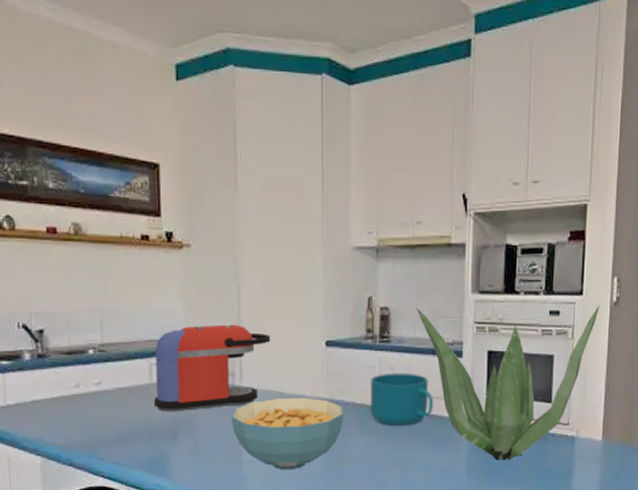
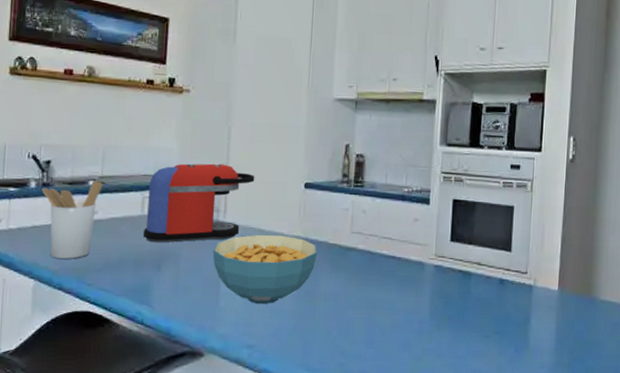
utensil holder: none [37,349,104,433] -> present [42,181,103,259]
cup: present [371,373,434,426] -> none [342,215,402,267]
plant: present [416,305,600,461] -> none [389,155,557,306]

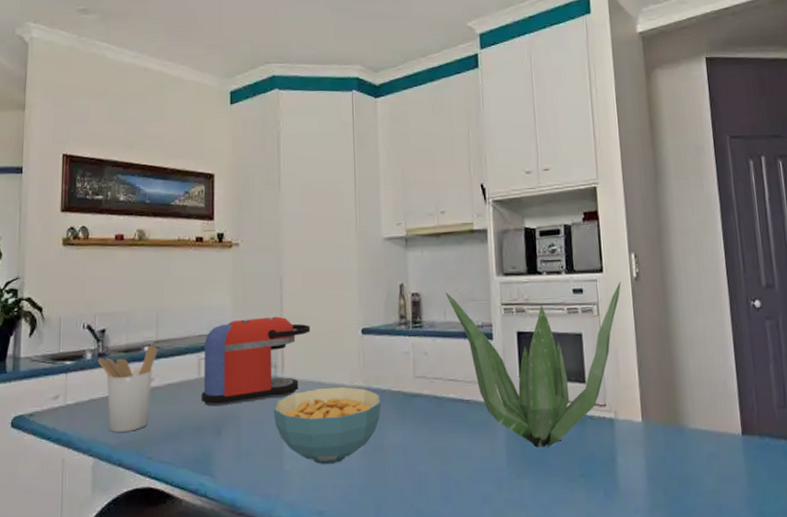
plant: none [389,155,557,306] -> present [445,281,621,448]

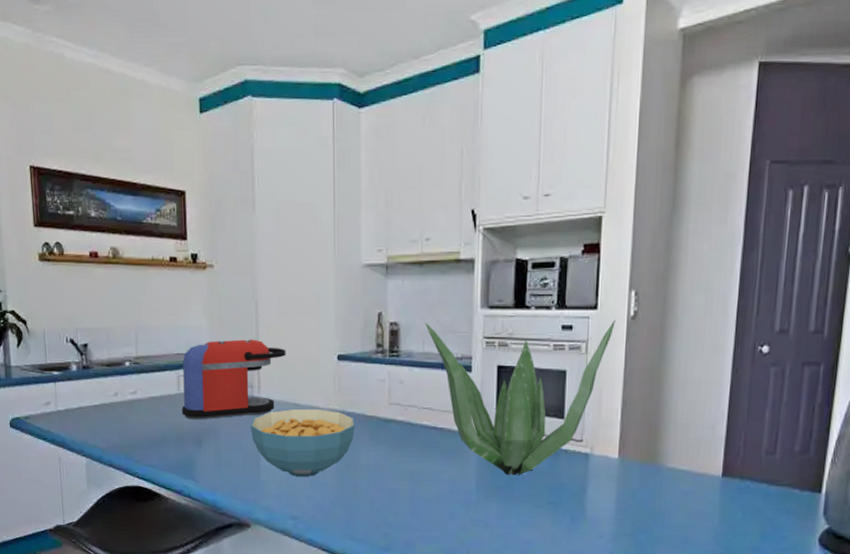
utensil holder: present [98,346,158,432] -> none [83,362,139,437]

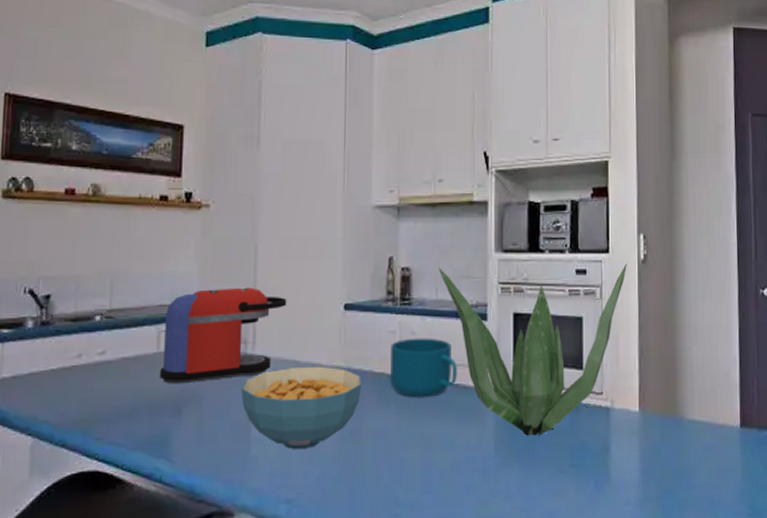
cup: none [381,386,443,438] -> present [391,338,458,397]

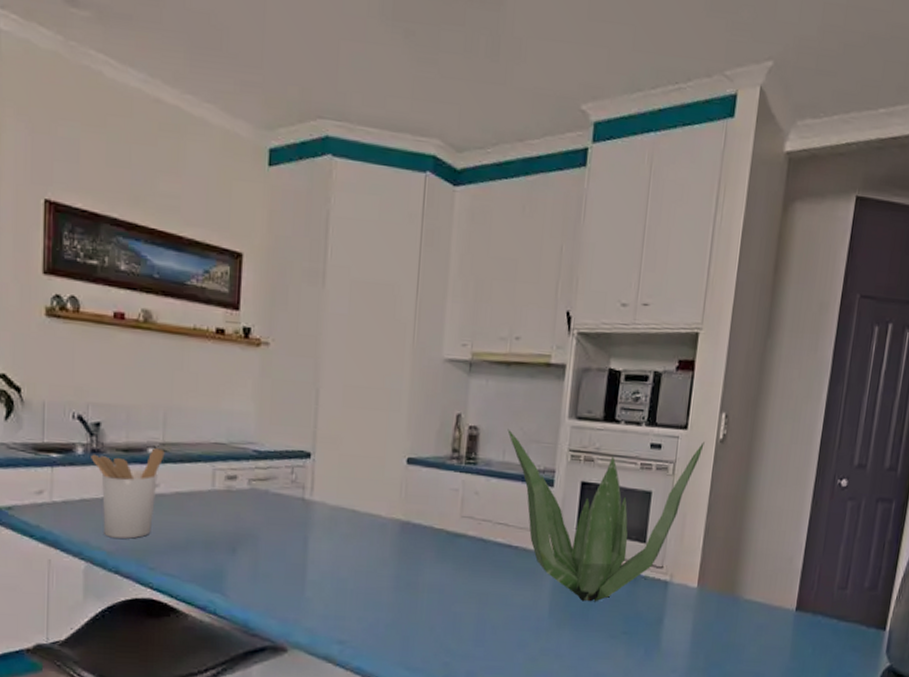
utensil holder: none [40,316,112,410] -> present [91,448,165,539]
coffee maker: present [159,287,287,384] -> none [214,431,348,523]
cereal bowl: present [241,366,363,450] -> none [297,516,421,596]
cup: present [391,338,458,397] -> none [450,497,519,557]

